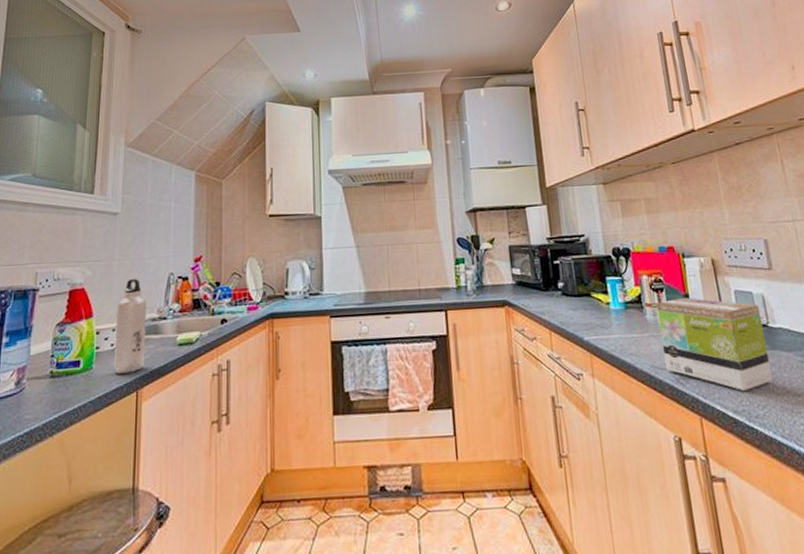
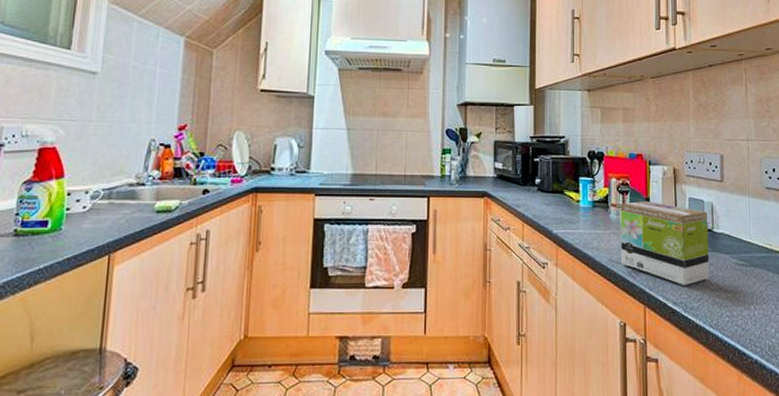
water bottle: present [114,278,147,374] -> none [85,141,125,237]

